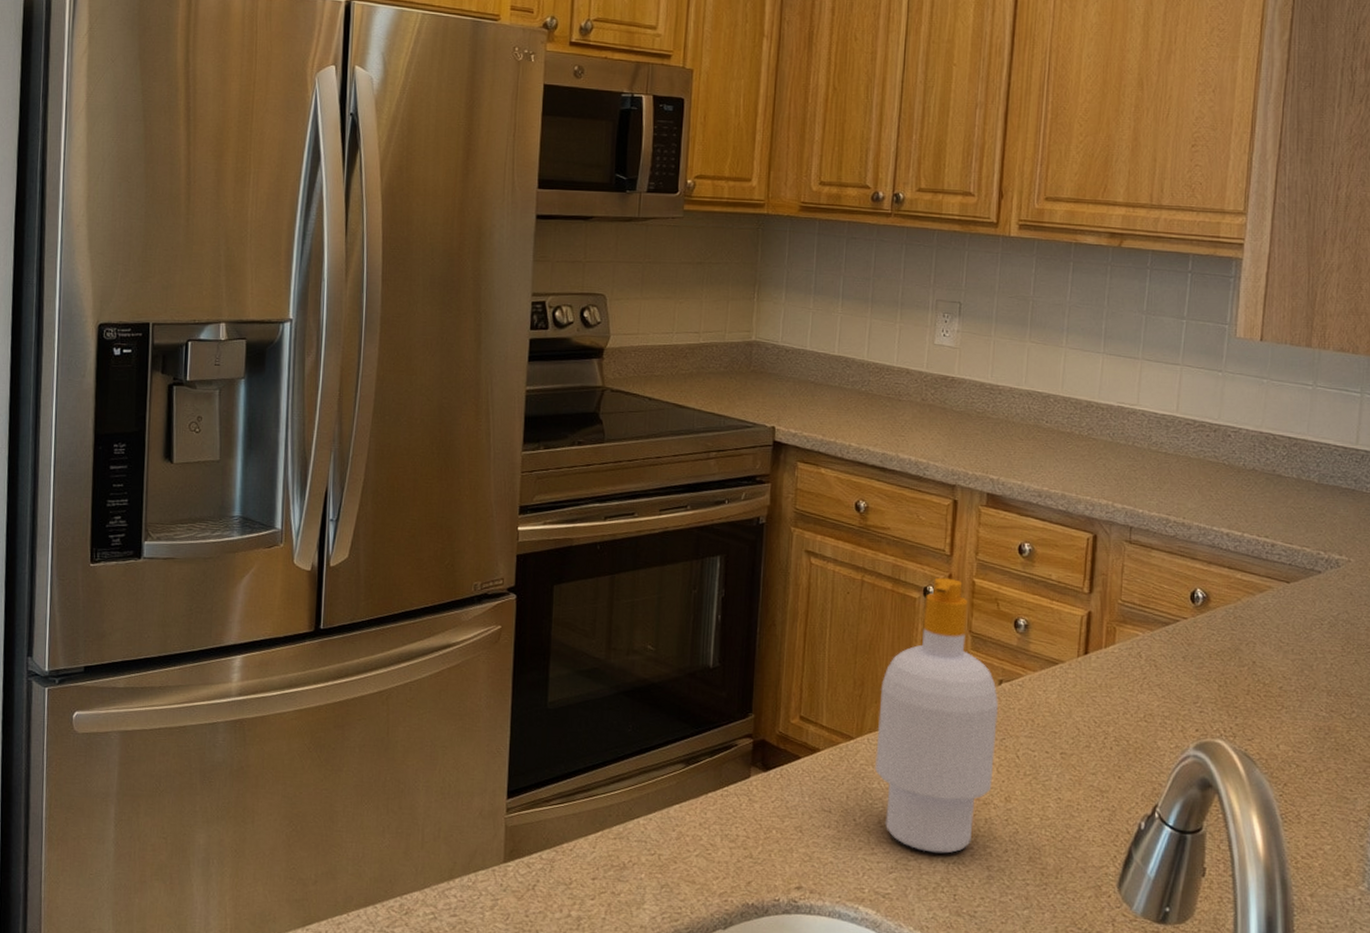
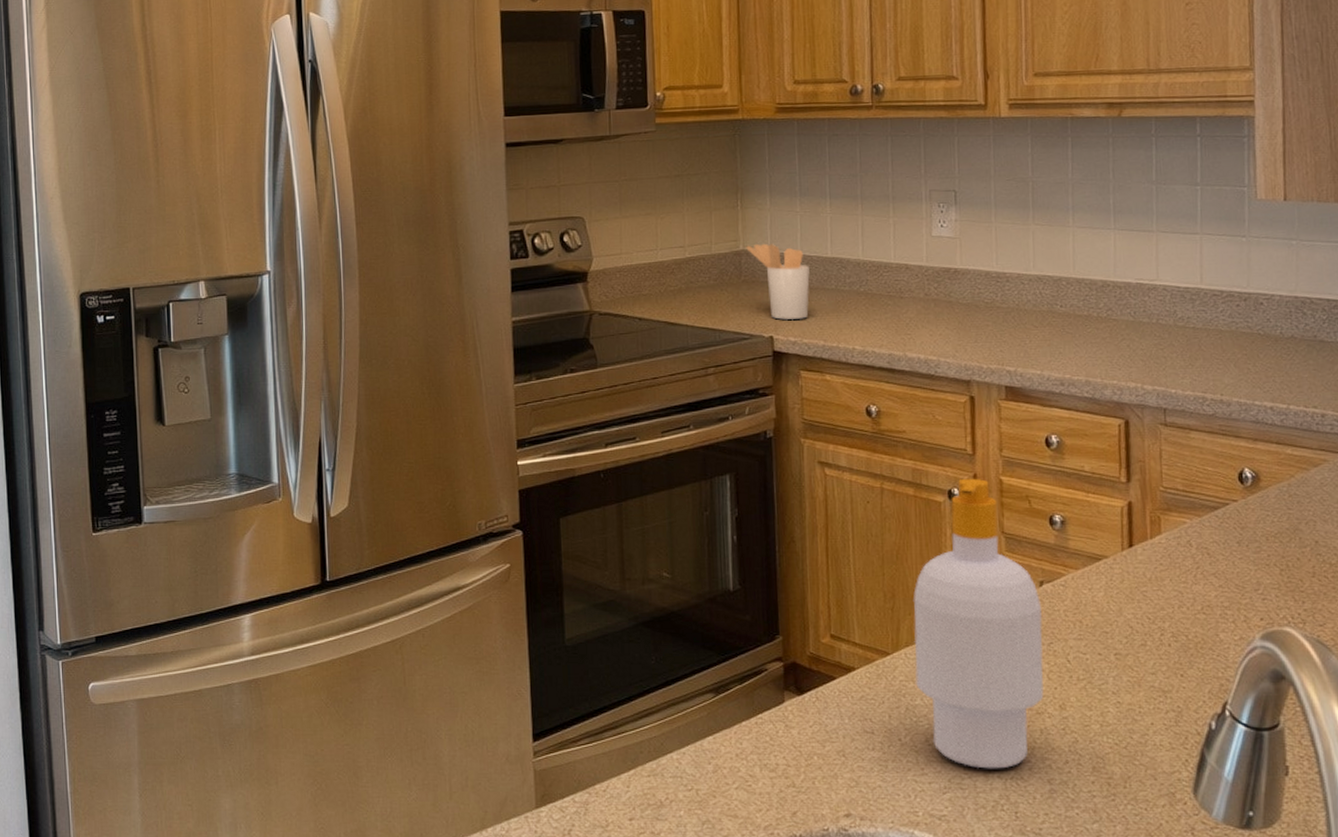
utensil holder: none [758,336,816,413] -> present [746,243,810,321]

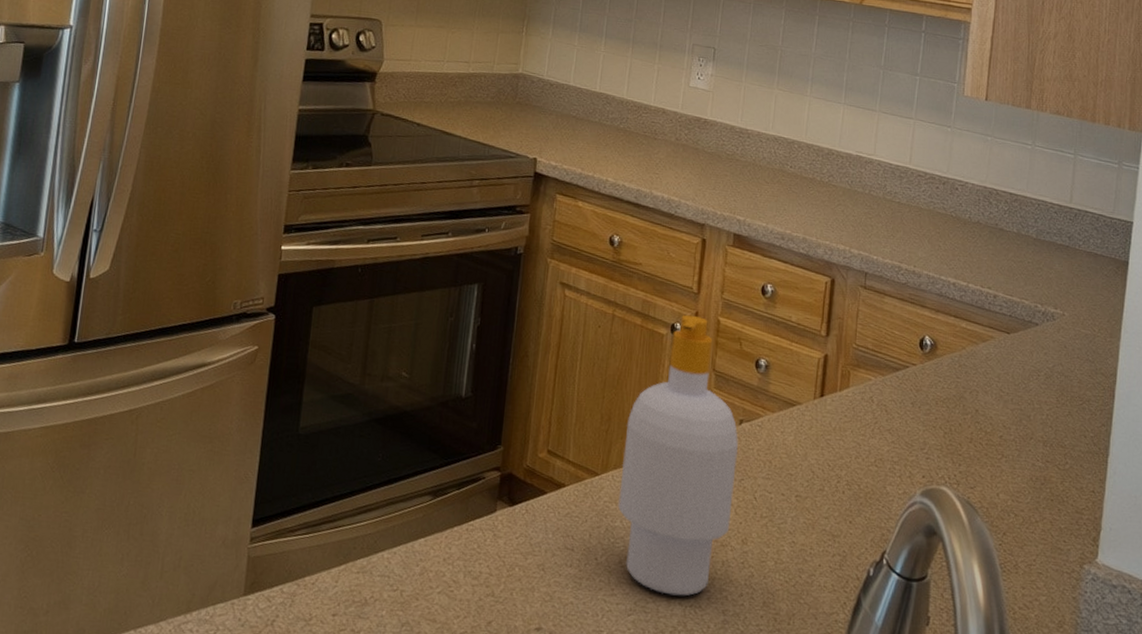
utensil holder: present [746,243,810,321] -> none [524,70,578,146]

